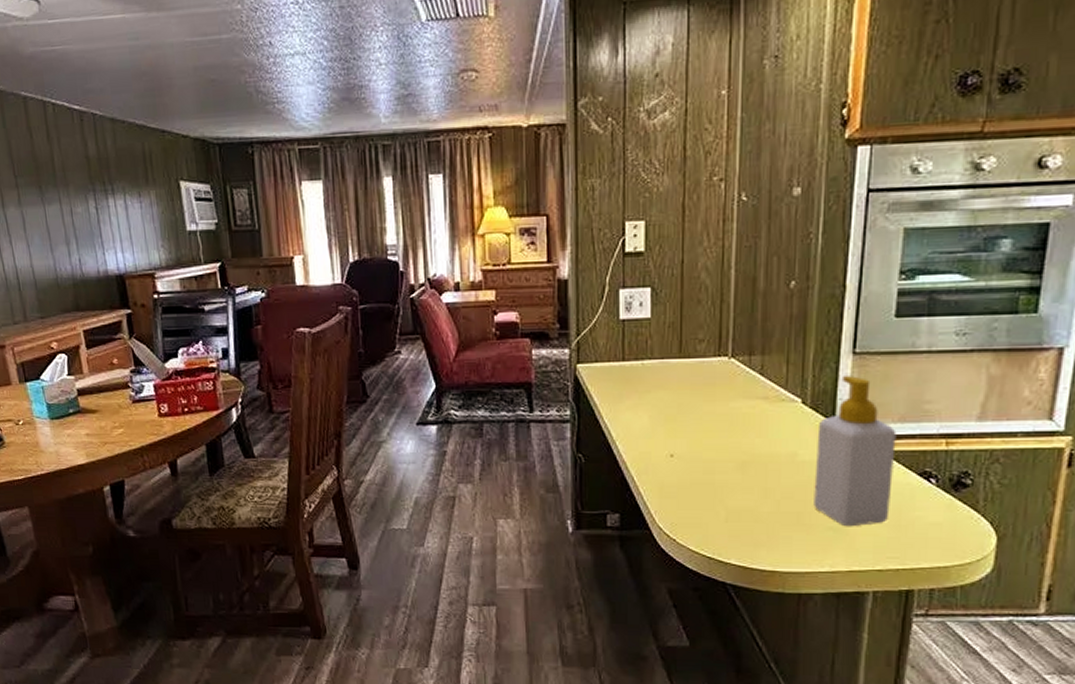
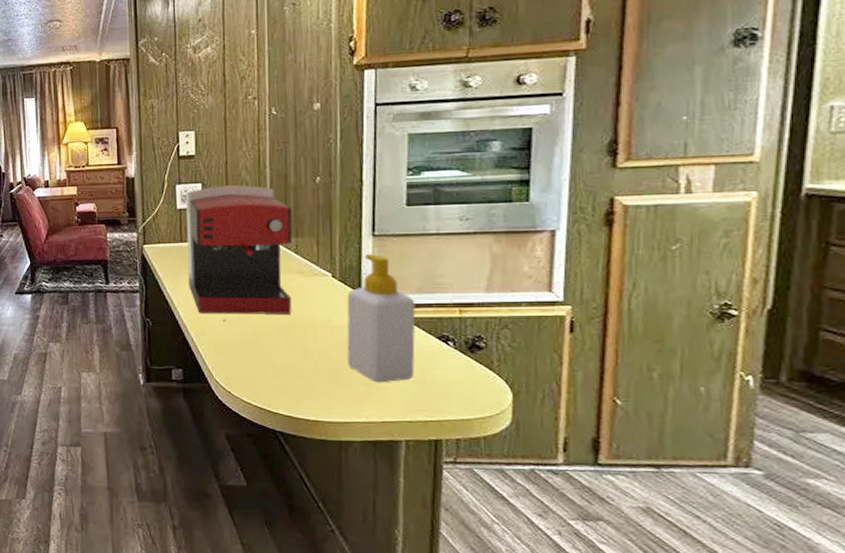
coffee maker: none [630,289,759,448] -> present [186,184,293,314]

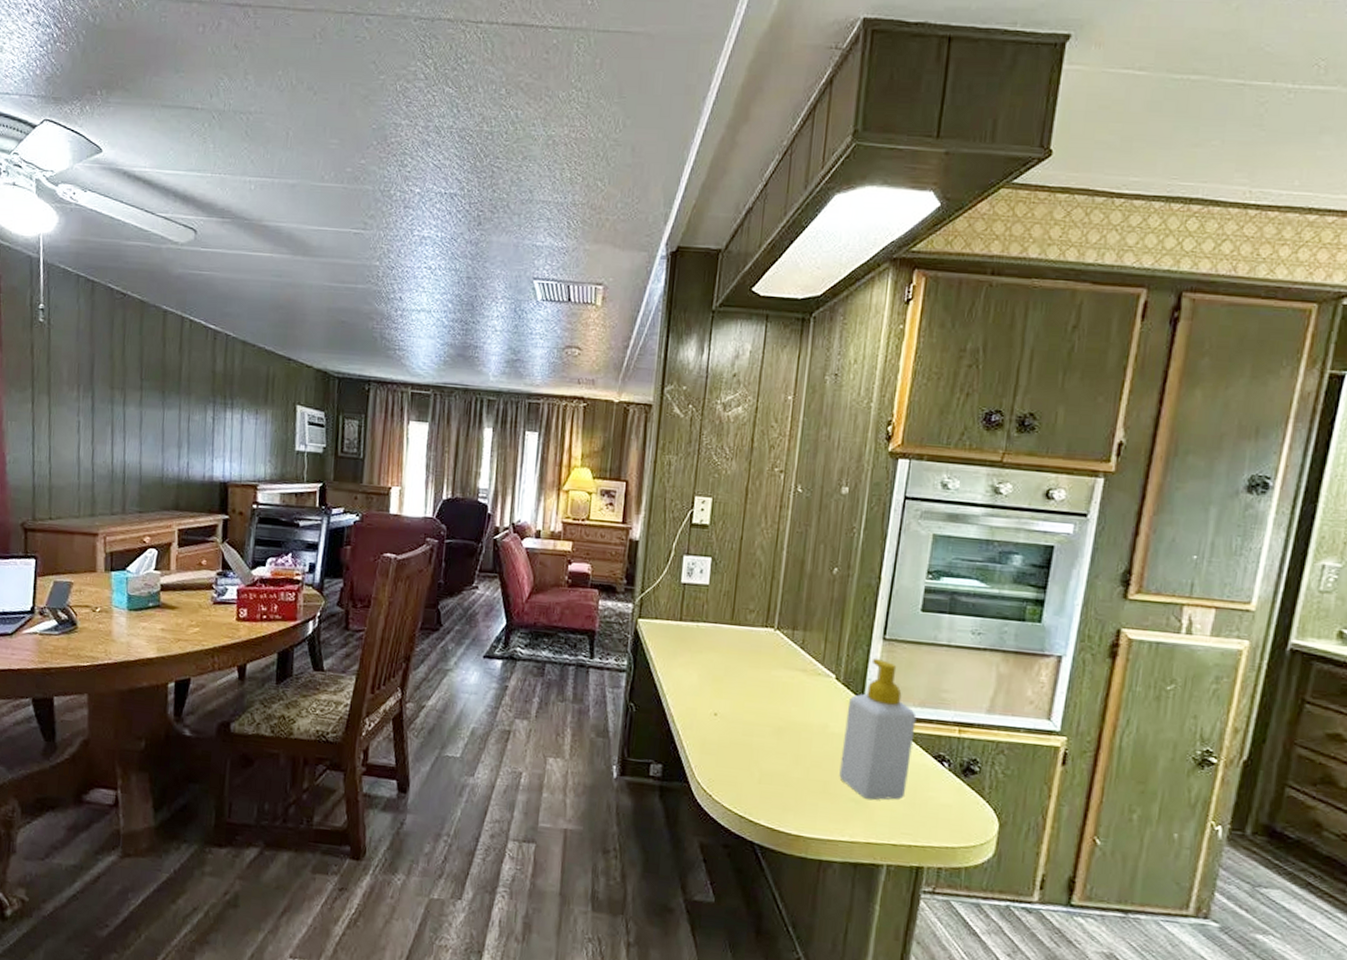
coffee maker: present [186,184,293,314] -> none [682,563,804,715]

